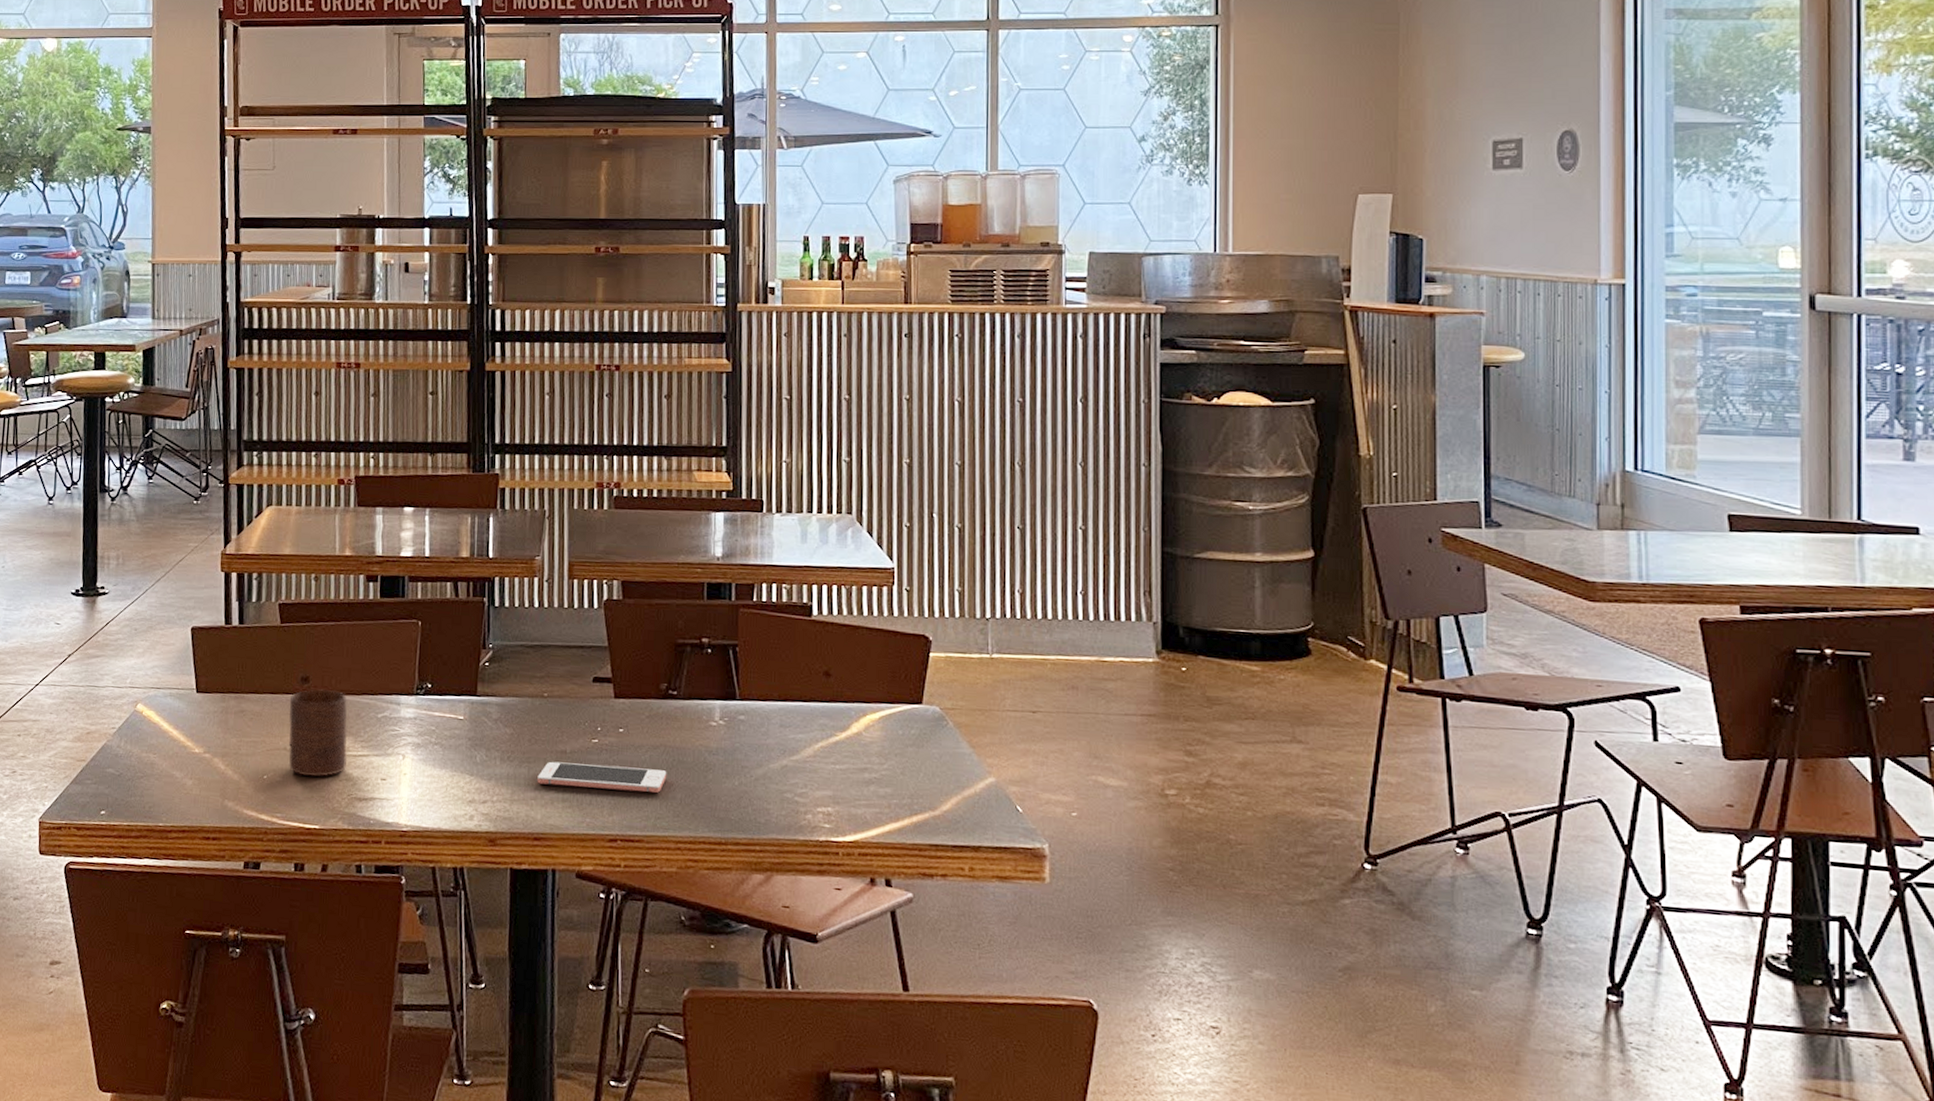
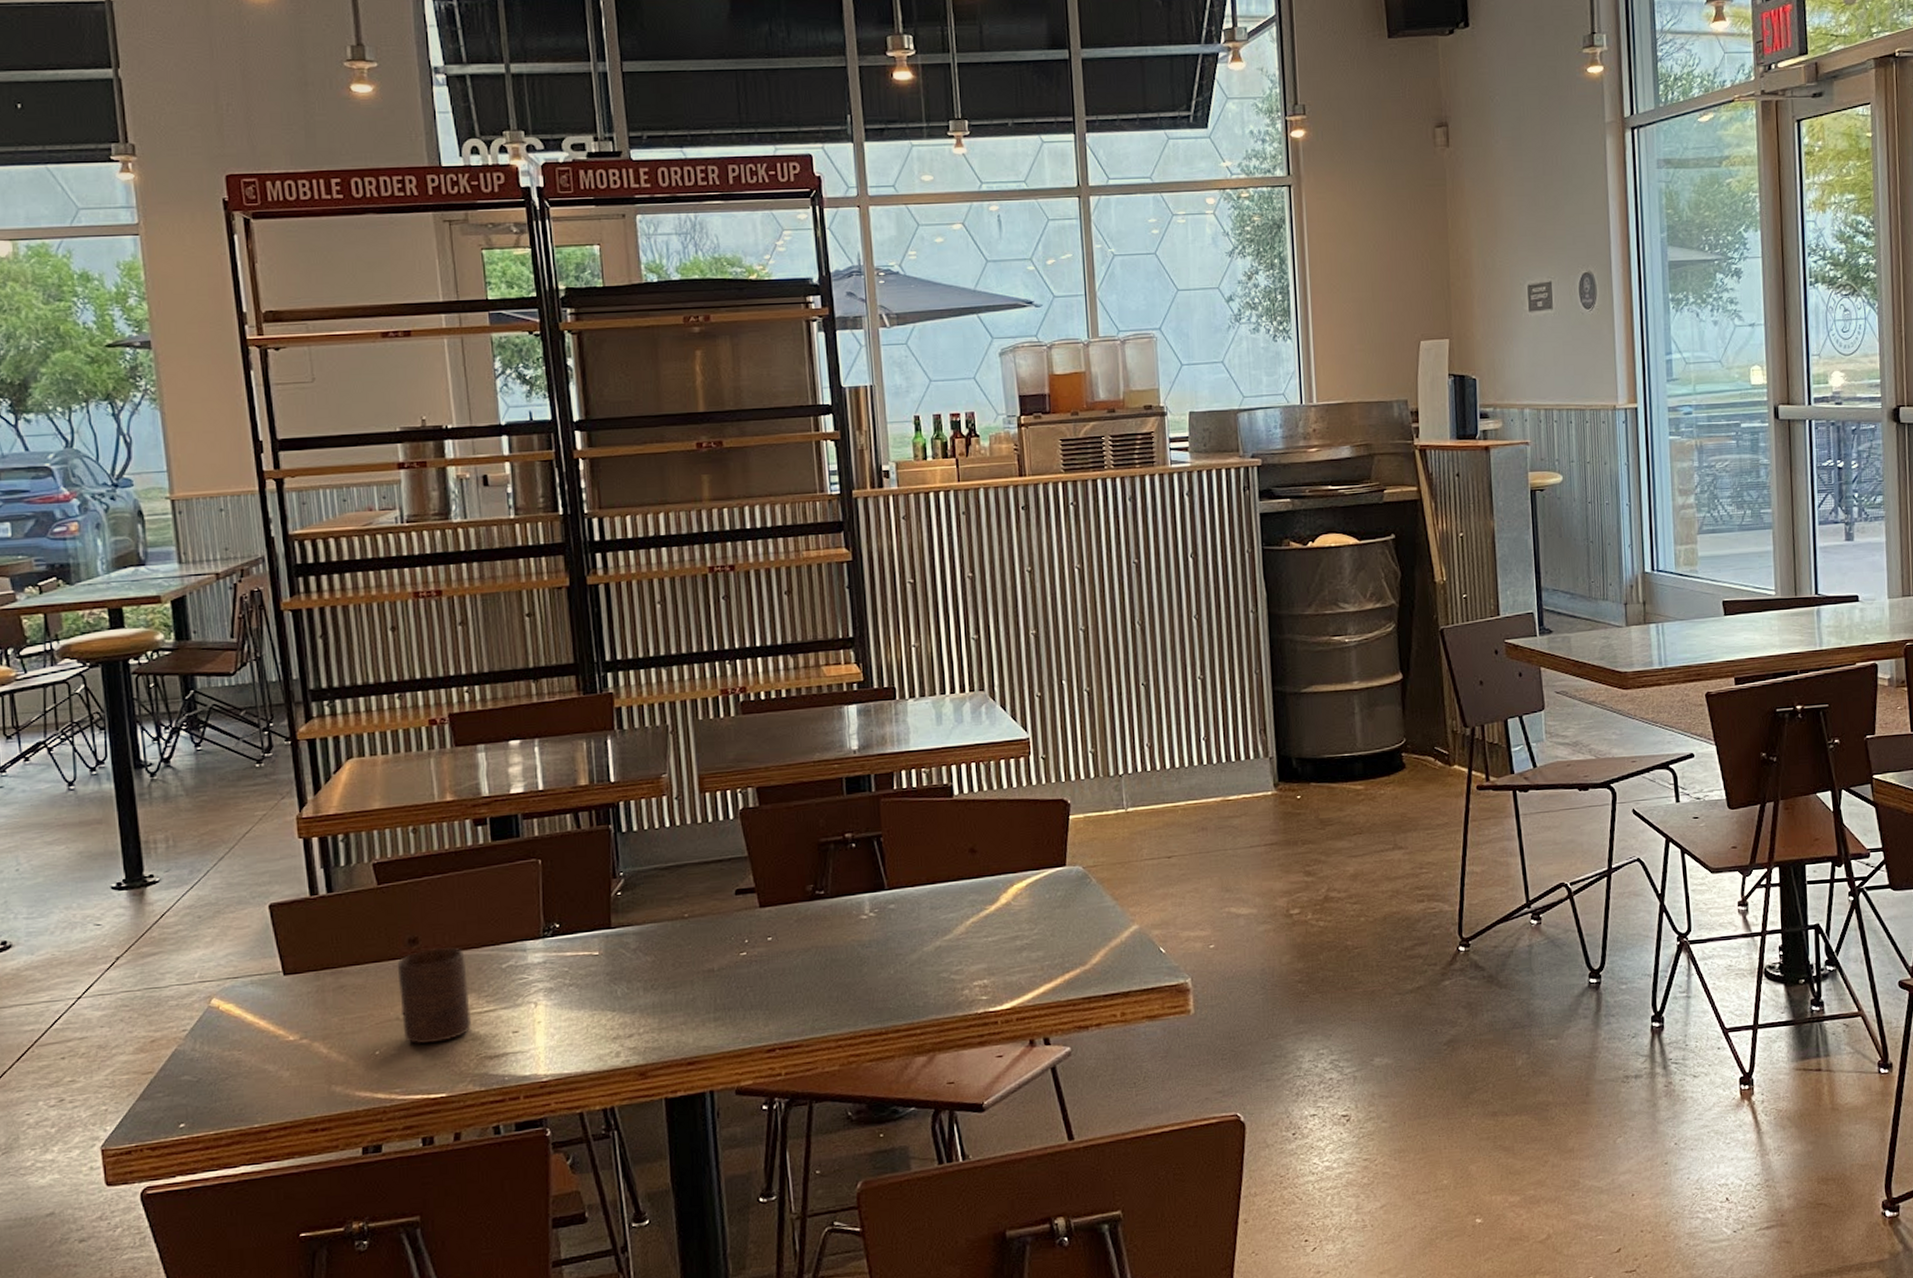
cell phone: present [537,761,667,794] -> none [685,971,821,1007]

